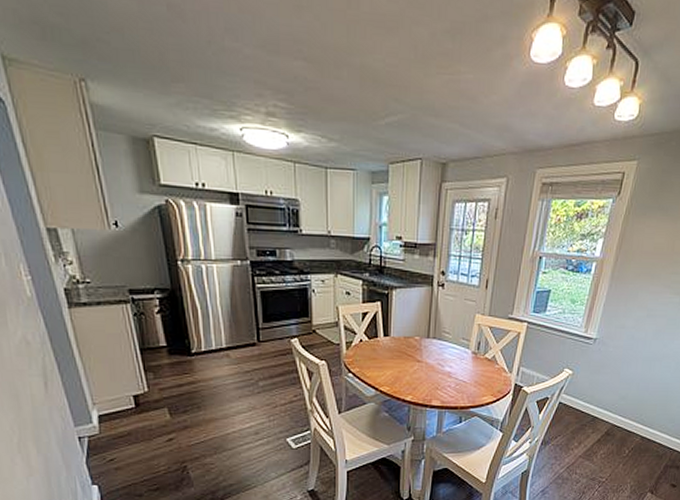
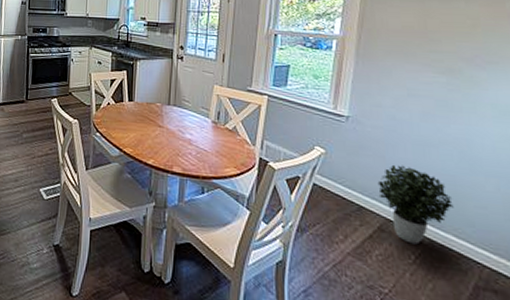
potted plant: none [610,379,664,442] -> present [377,164,454,245]

